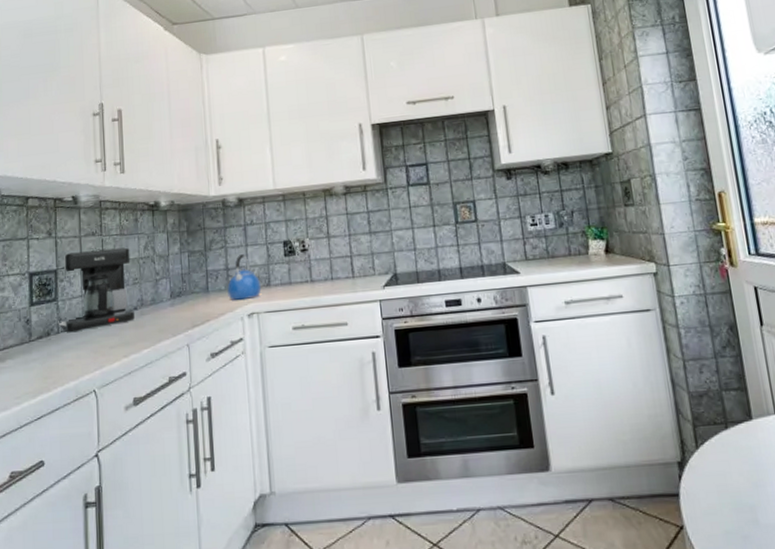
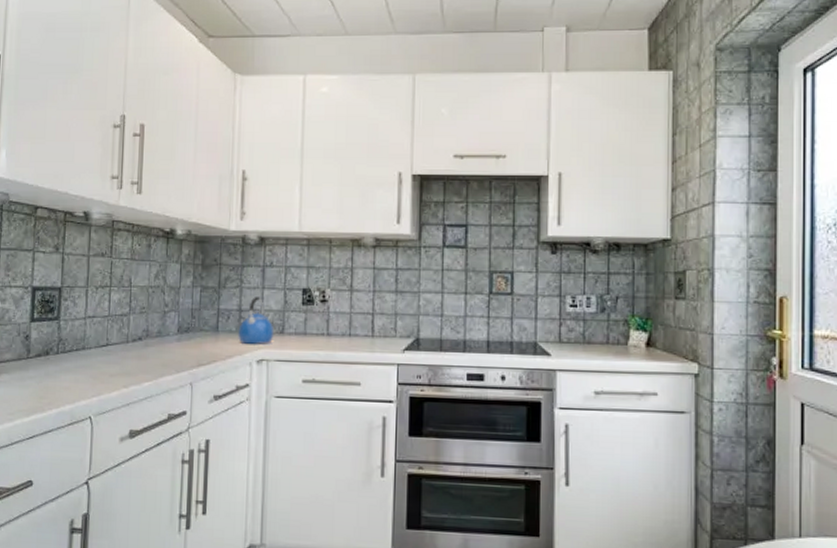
coffee maker: present [58,247,136,333] -> none [58,272,140,355]

